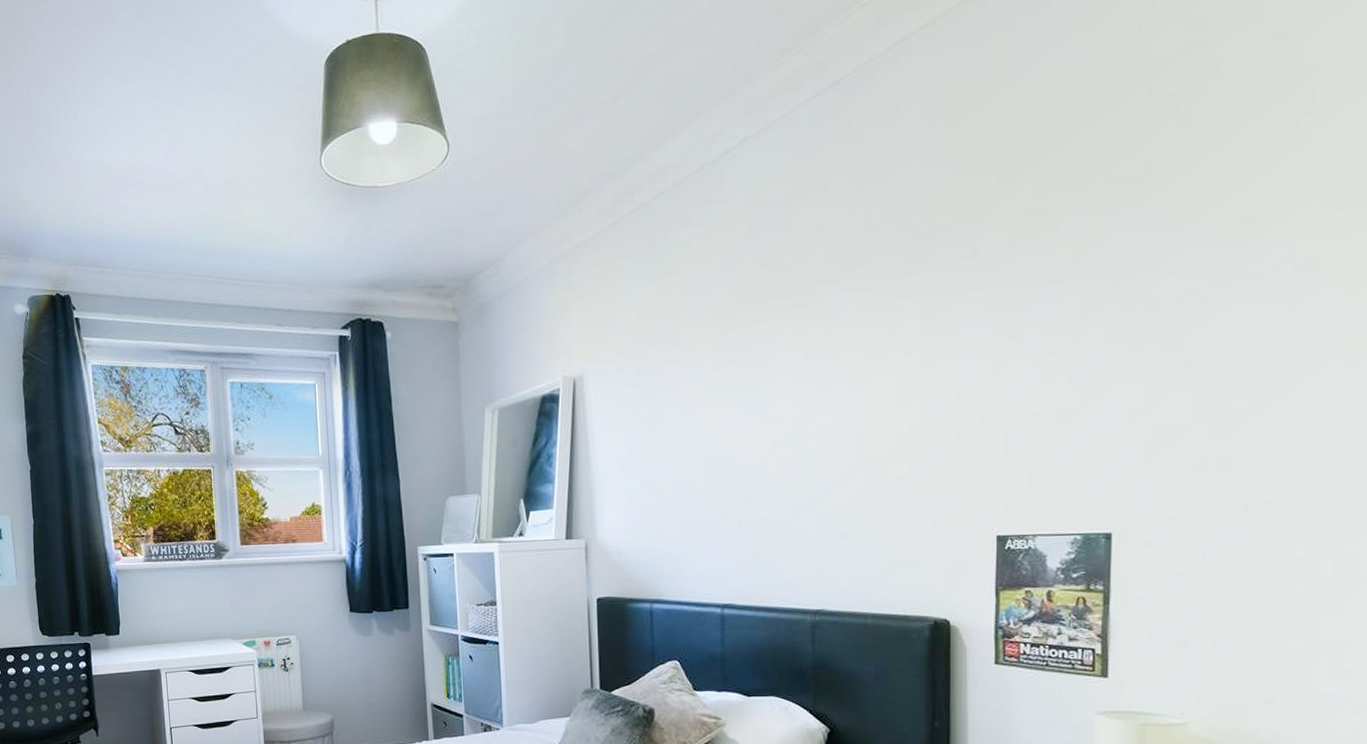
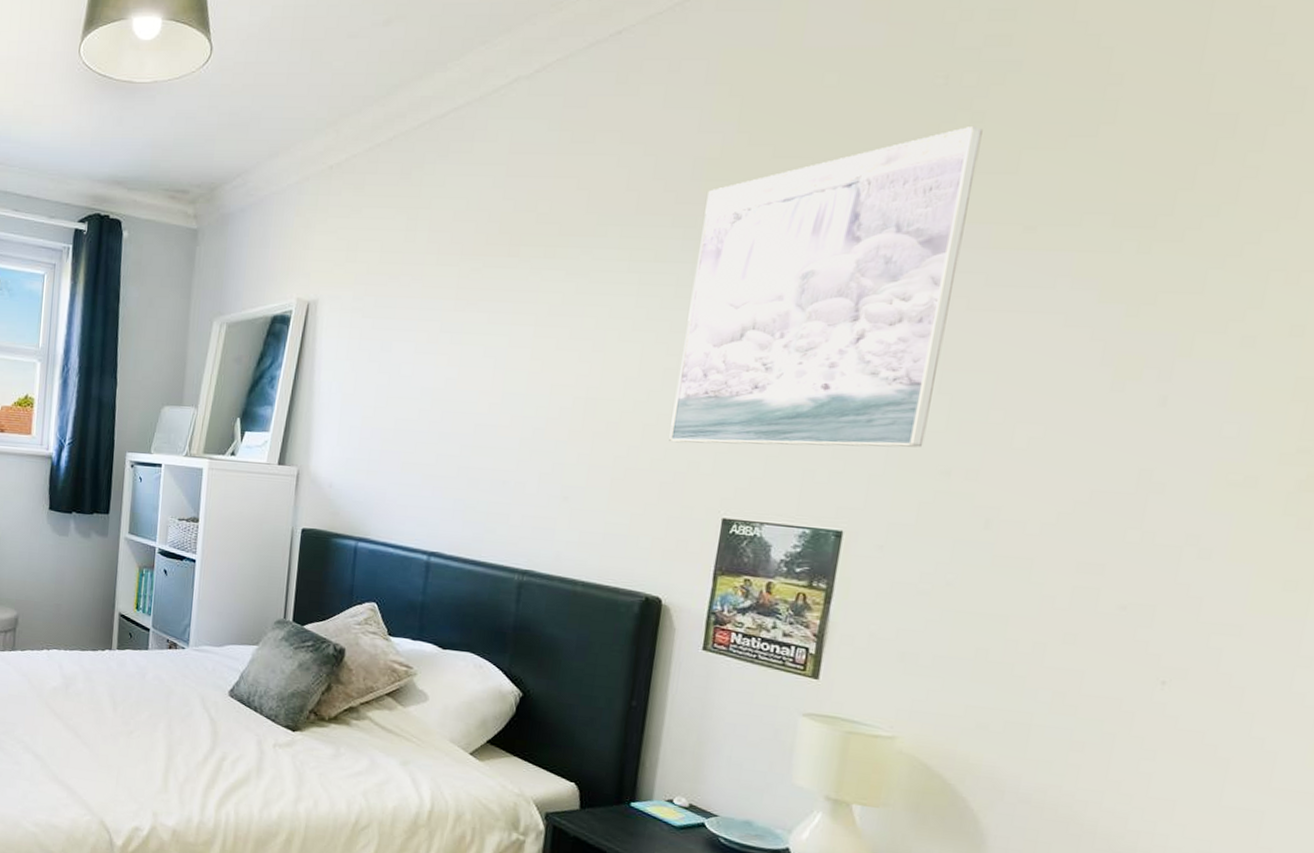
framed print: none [936,130,1191,469] -> present [669,125,983,448]

